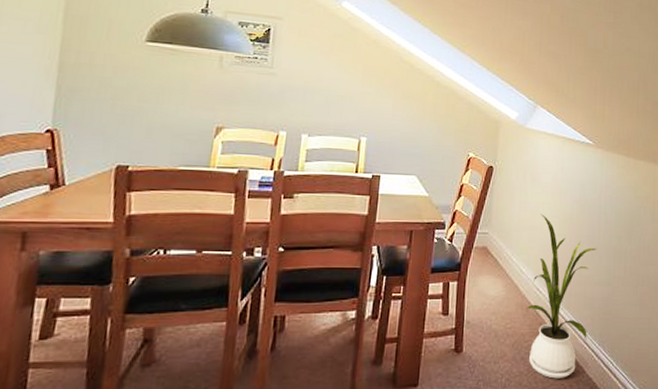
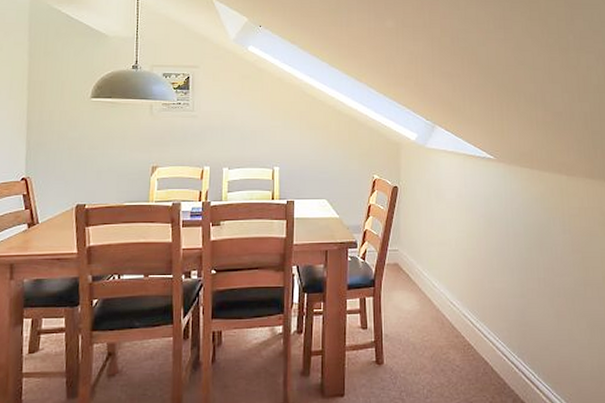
house plant: present [526,214,598,379] -> none [441,229,508,390]

